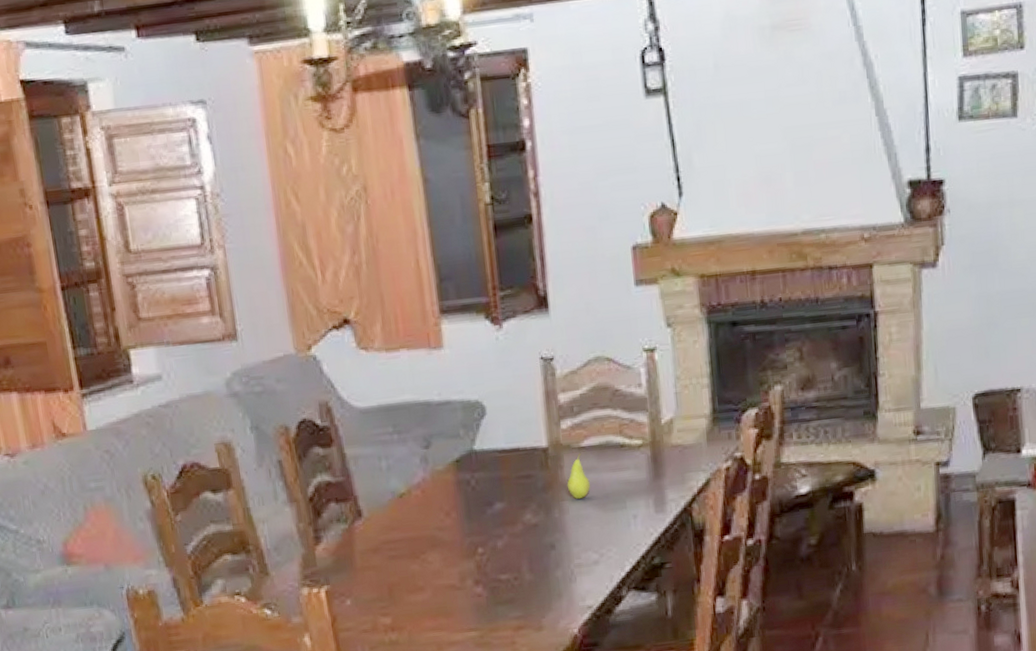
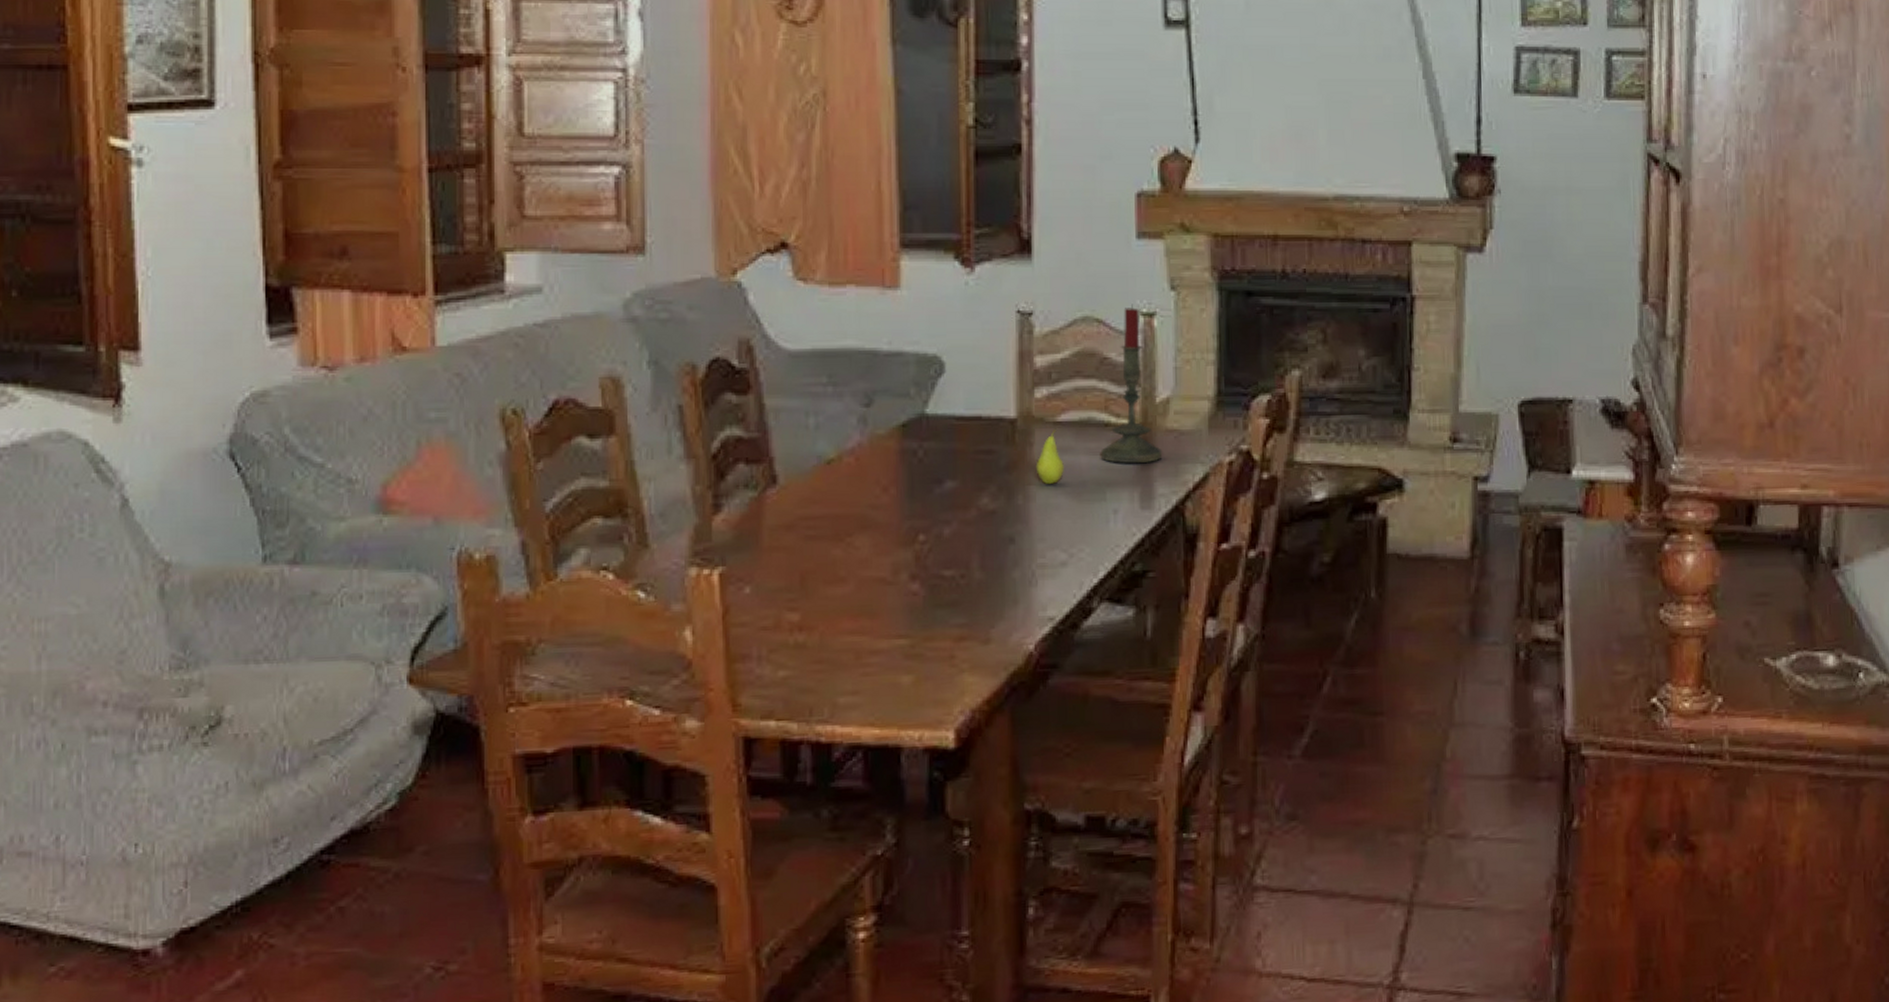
candle: none [619,342,670,477] -> present [1101,304,1163,463]

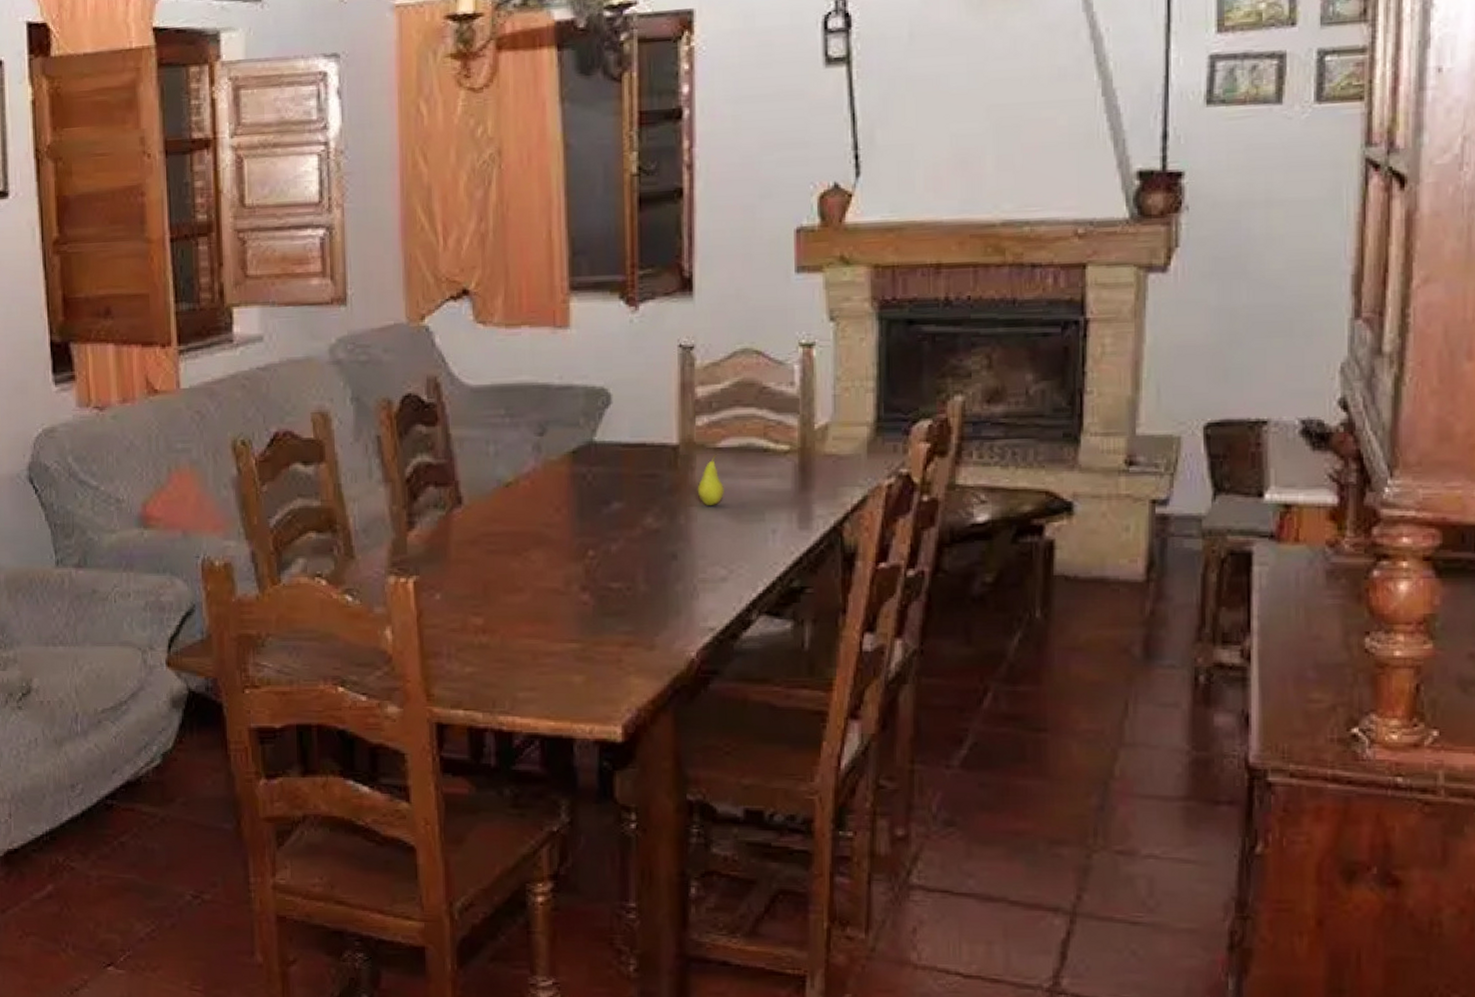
candle: present [1101,304,1163,463] -> none [760,335,821,486]

